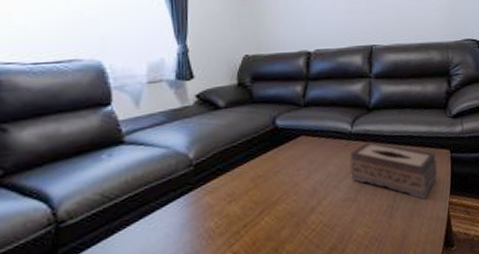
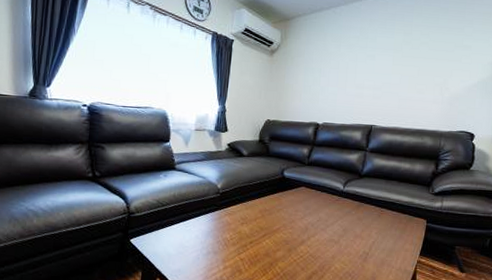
tissue box: present [350,141,437,199] -> none [337,200,413,254]

